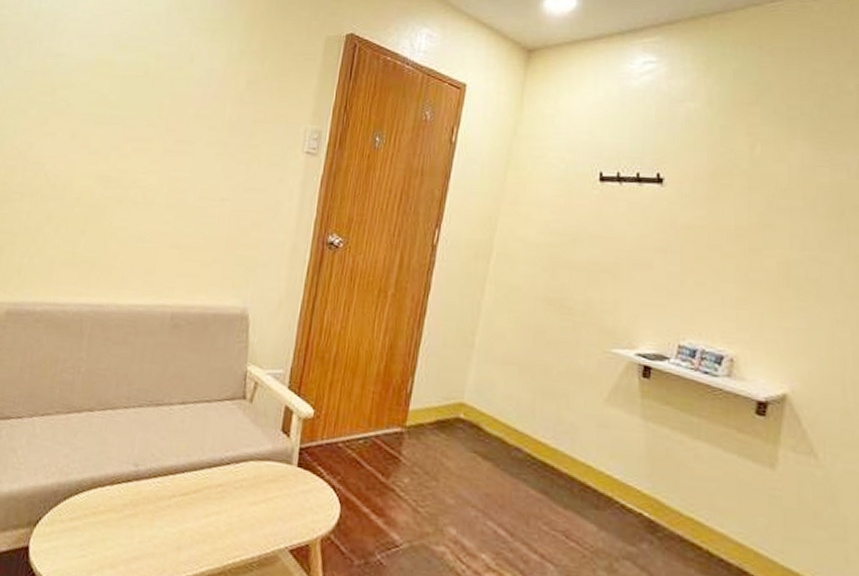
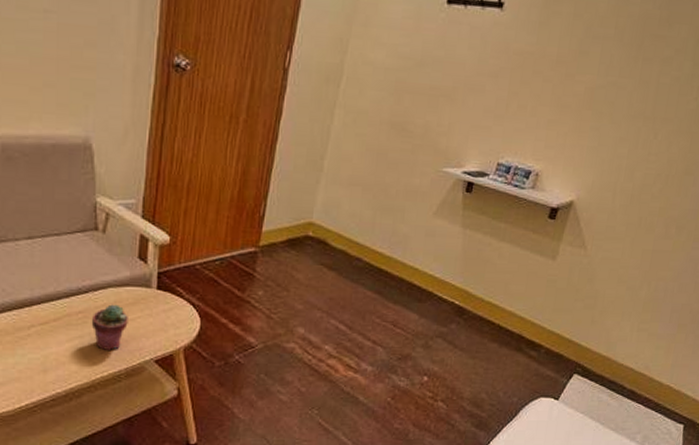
potted succulent: none [229,479,267,532] -> present [91,304,128,350]

